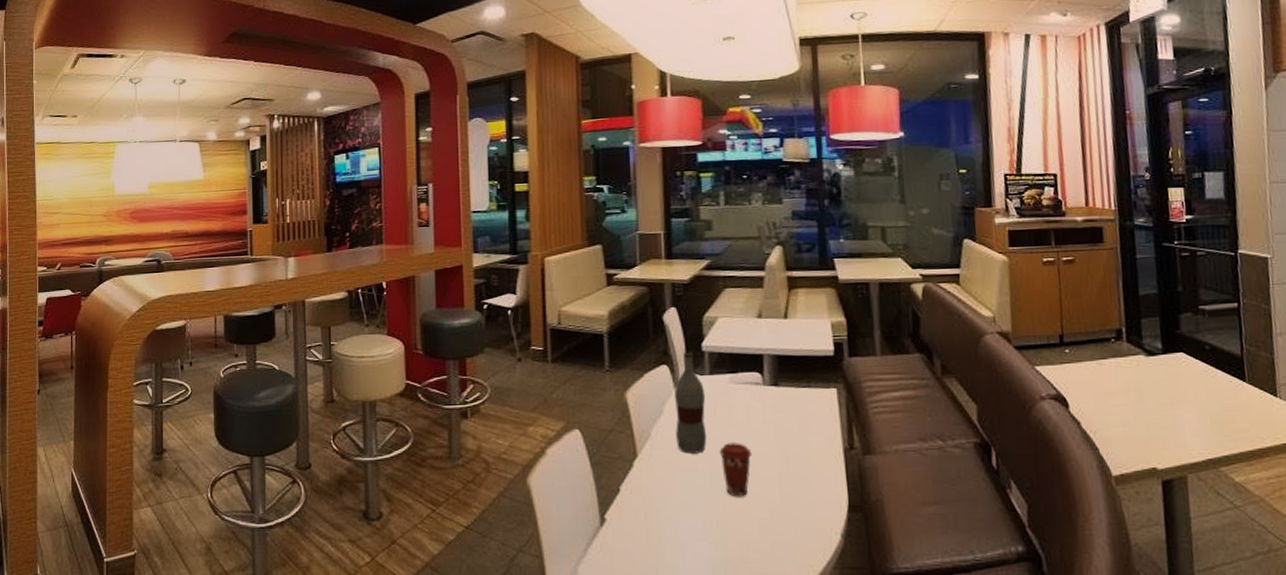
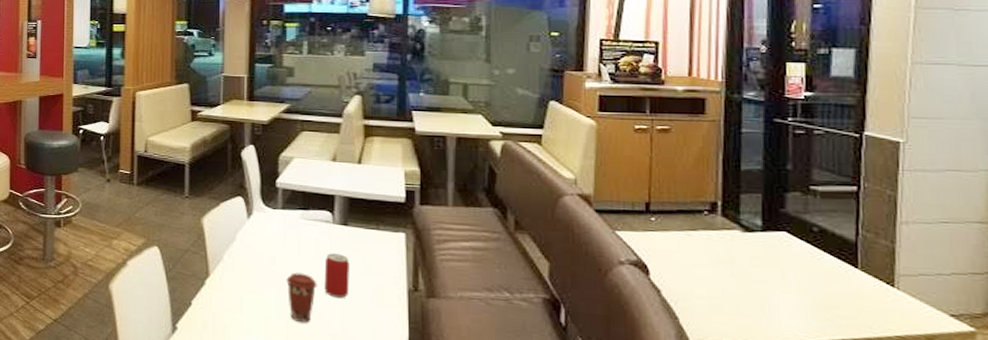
bottle: present [674,352,707,454] -> none [246,187,277,280]
beer can: none [758,417,785,466] -> present [324,253,349,299]

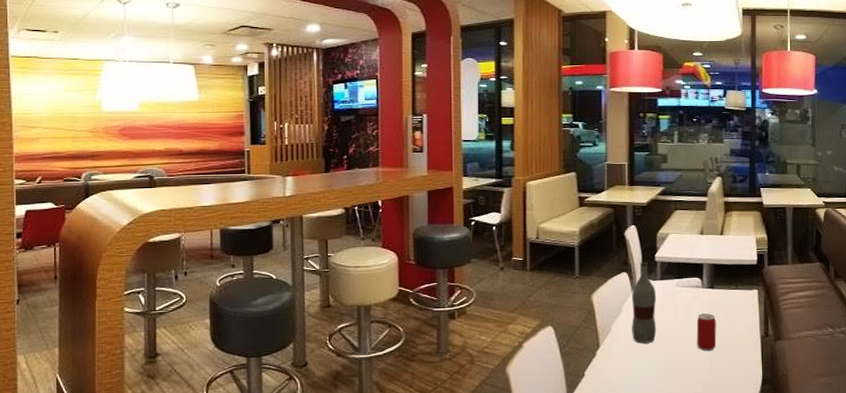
bottle: none [246,187,277,280] -> present [631,262,657,344]
coffee cup: present [286,273,317,323] -> none [666,334,691,377]

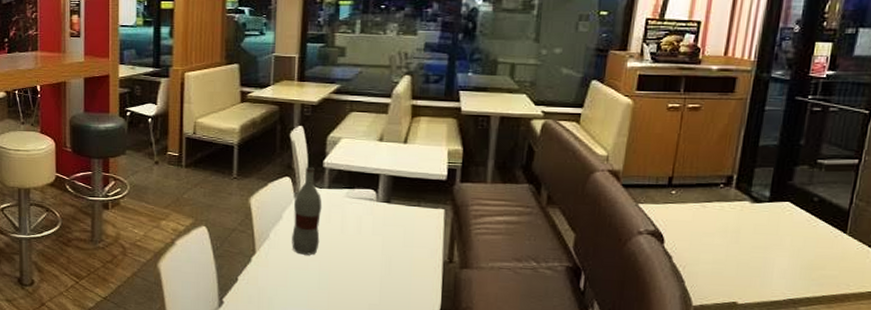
beer can: present [696,313,717,352] -> none [365,229,390,271]

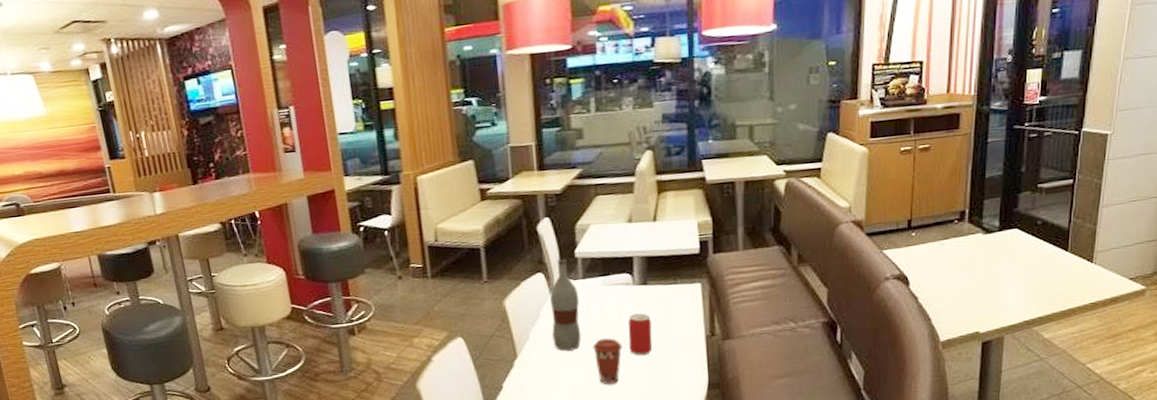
coffee cup: none [329,248,359,295] -> present [593,338,623,385]
beer can: none [365,229,390,271] -> present [628,313,653,356]

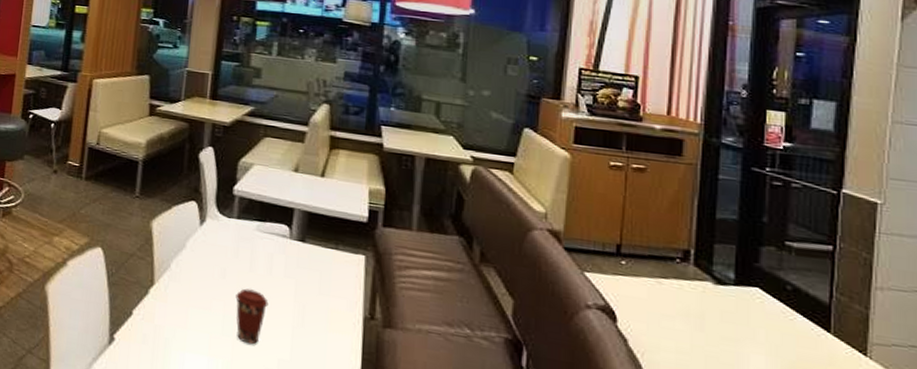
bottle: present [549,259,581,351] -> none [194,192,230,294]
beer can: present [628,313,653,356] -> none [275,270,304,321]

